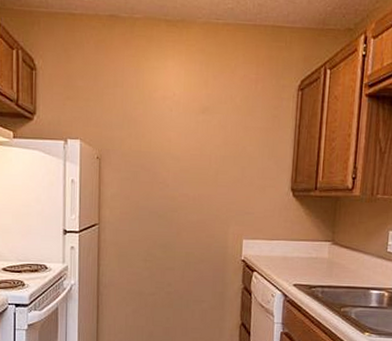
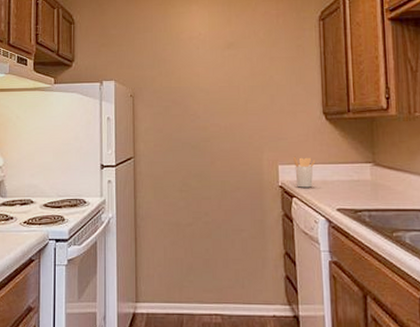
utensil holder: none [258,231,279,263] -> present [293,156,316,188]

